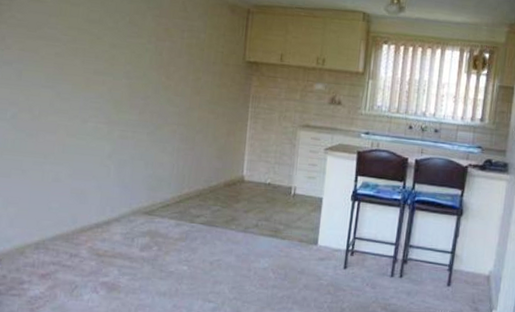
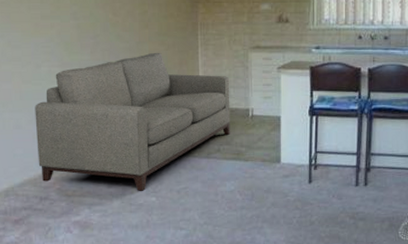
sofa: none [72,120,276,259] -> present [35,52,231,191]

